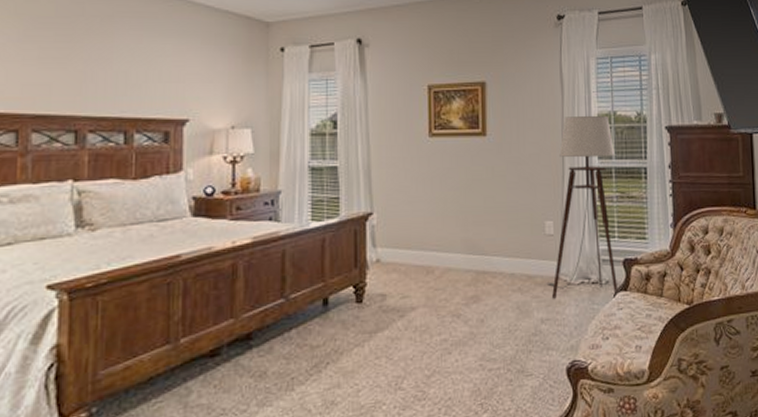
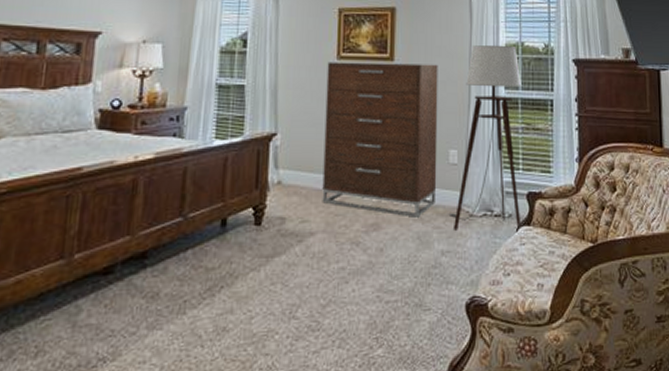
dresser: none [419,137,534,288] -> present [322,62,438,218]

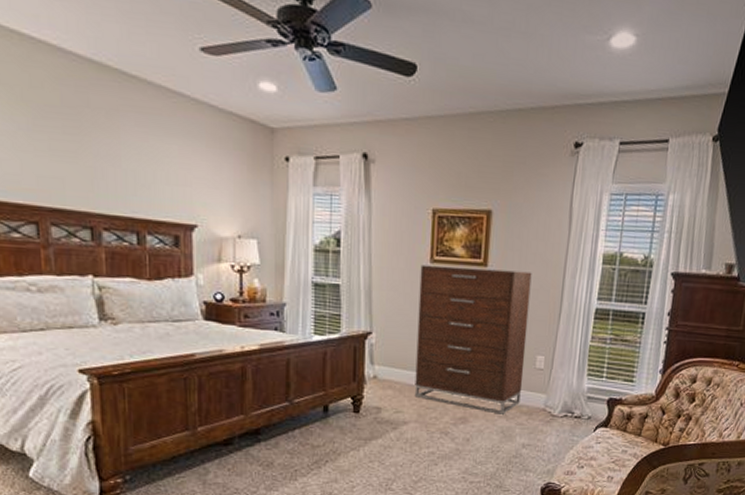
floor lamp: present [448,44,522,230] -> none [531,254,616,429]

